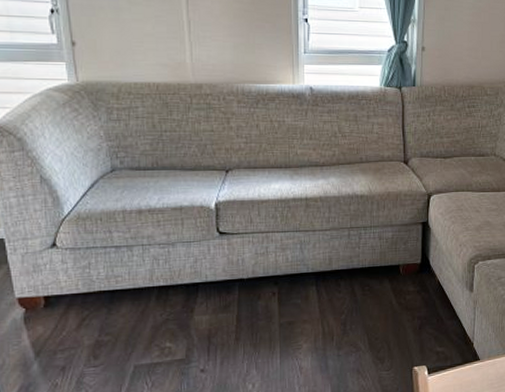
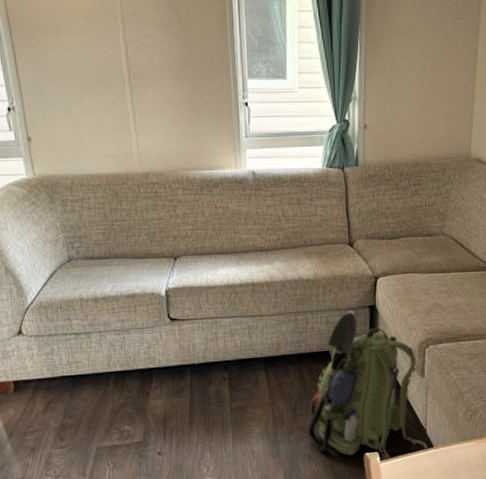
backpack: none [357,226,476,374] -> present [307,310,429,460]

